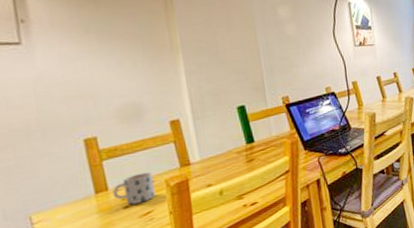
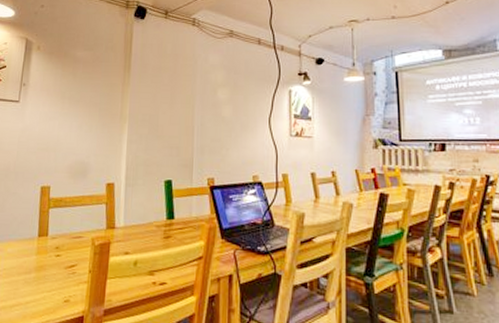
mug: present [113,171,156,205] -> none [51,226,84,255]

